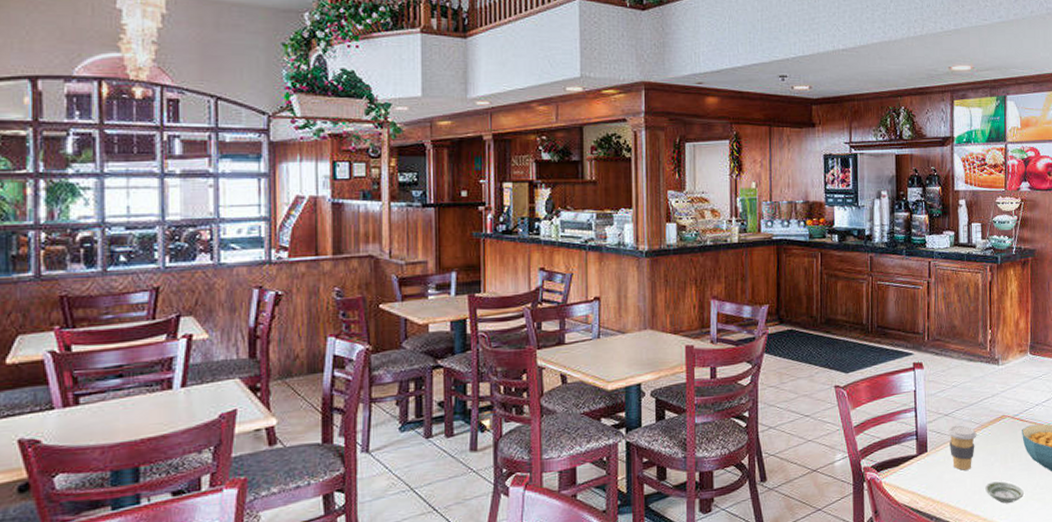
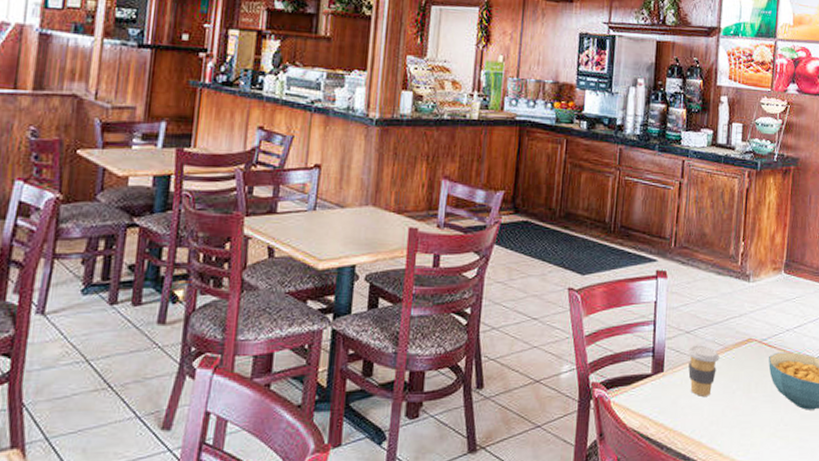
saucer: present [985,481,1024,503] -> none [724,412,766,438]

